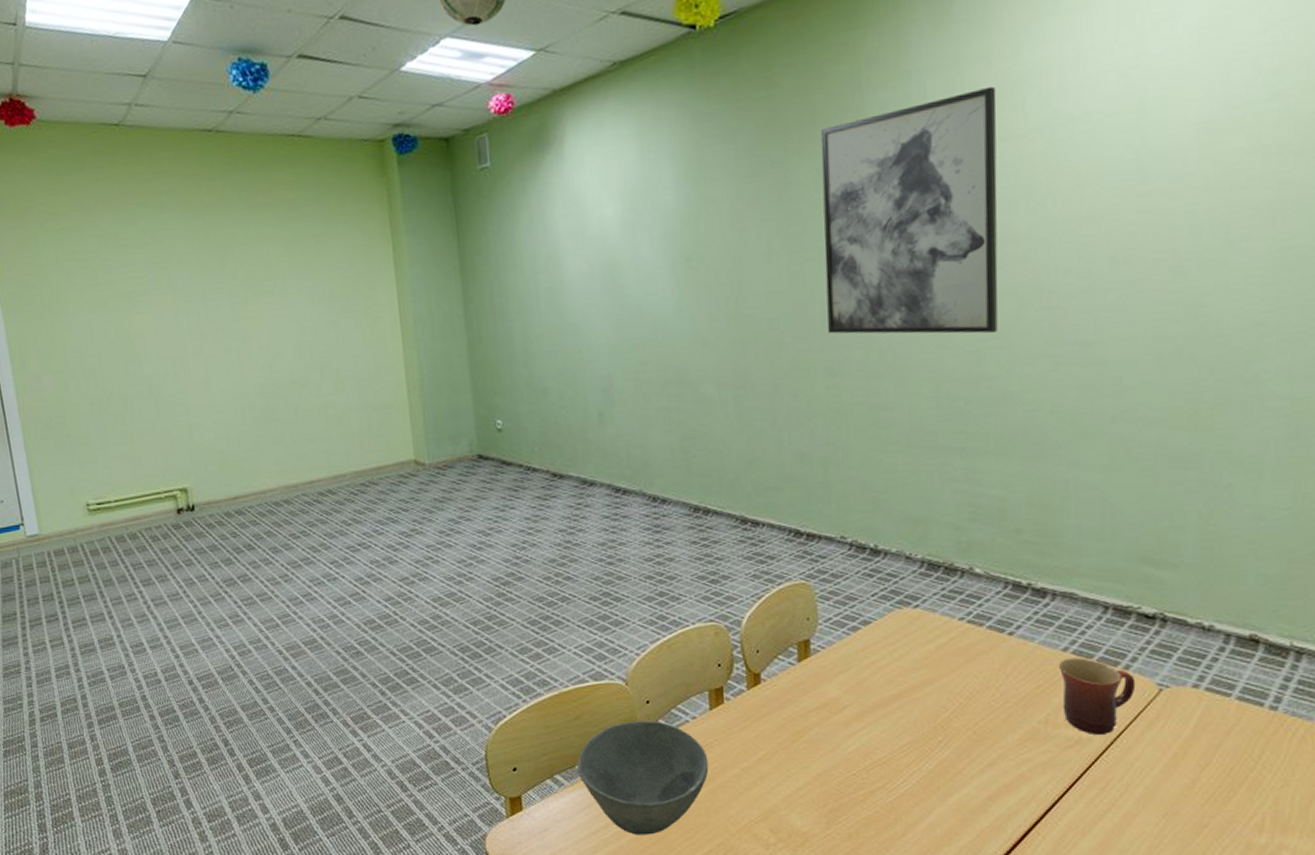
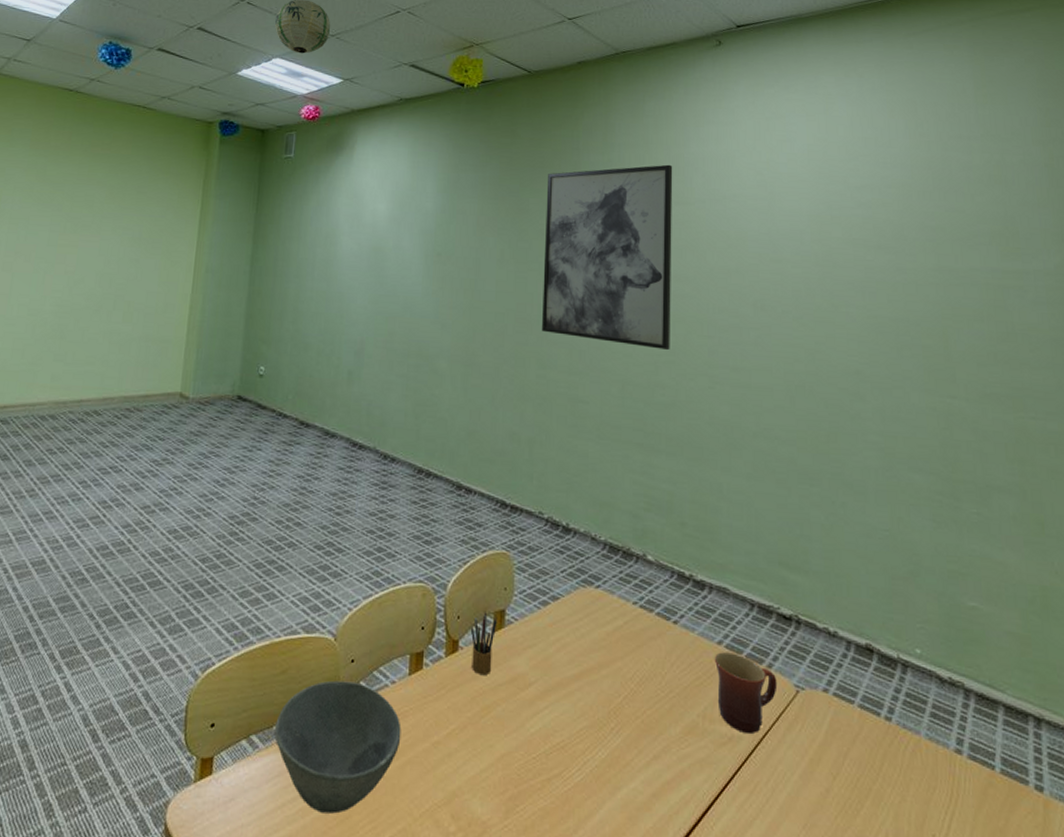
pencil box: none [772,642,802,704] -> present [470,611,498,676]

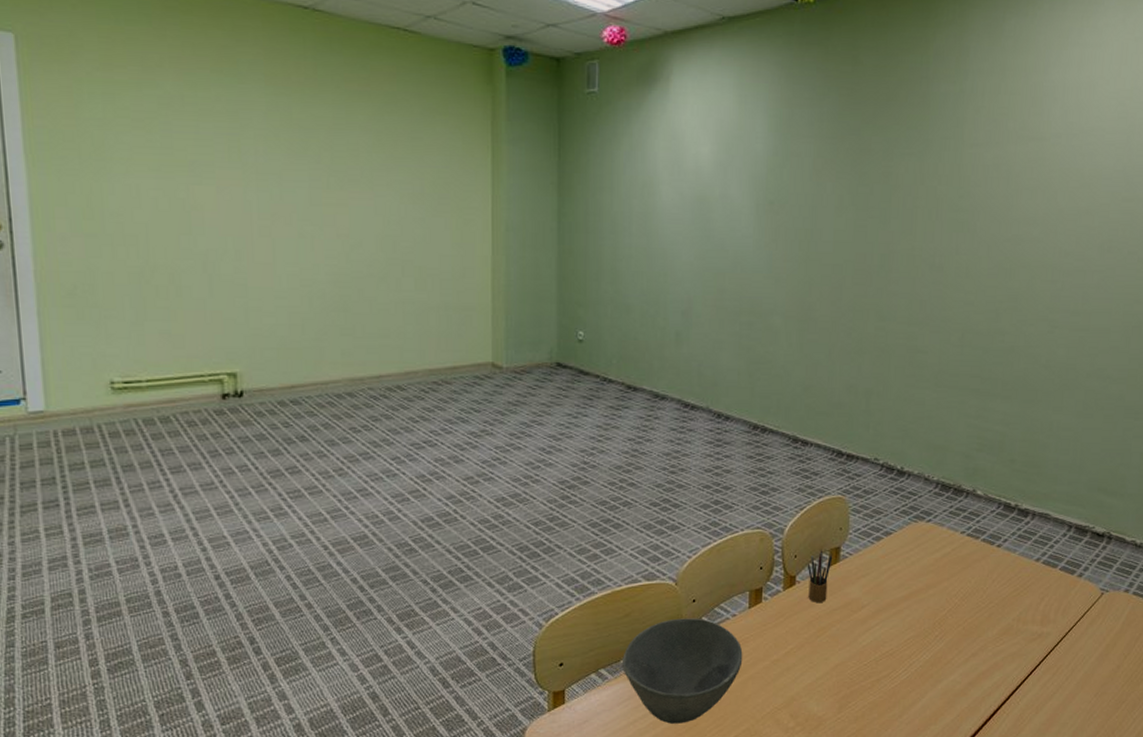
wall art: present [542,164,673,351] -> none [882,94,1030,297]
mug: present [714,652,778,733] -> none [1031,567,1086,630]

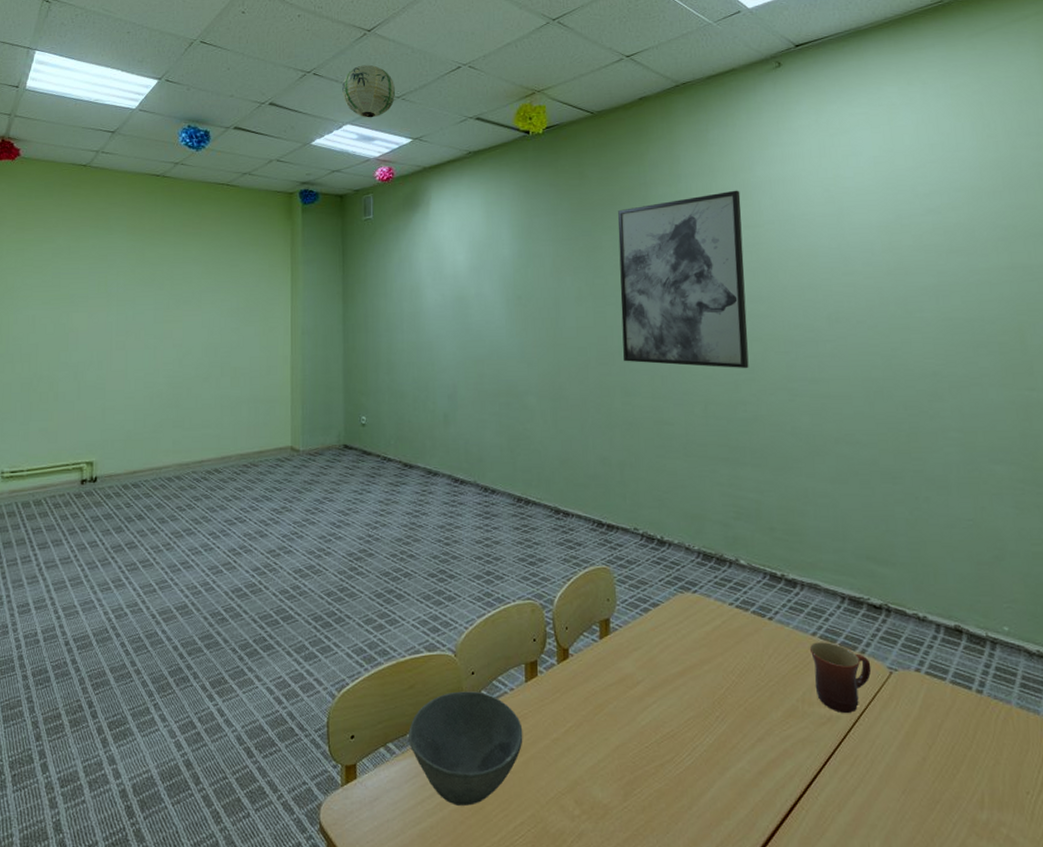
pencil box: present [807,549,833,603] -> none [578,620,603,678]
wall art: none [882,94,1030,297] -> present [618,190,749,369]
mug: none [1031,567,1086,630] -> present [809,642,872,713]

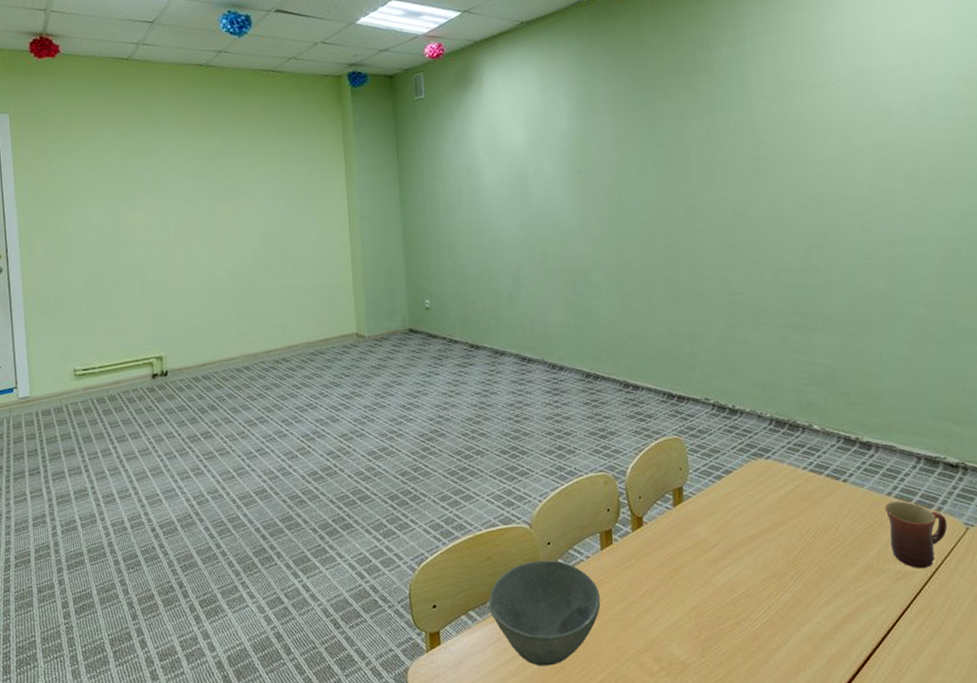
wall art: present [618,190,749,369] -> none [680,47,821,234]

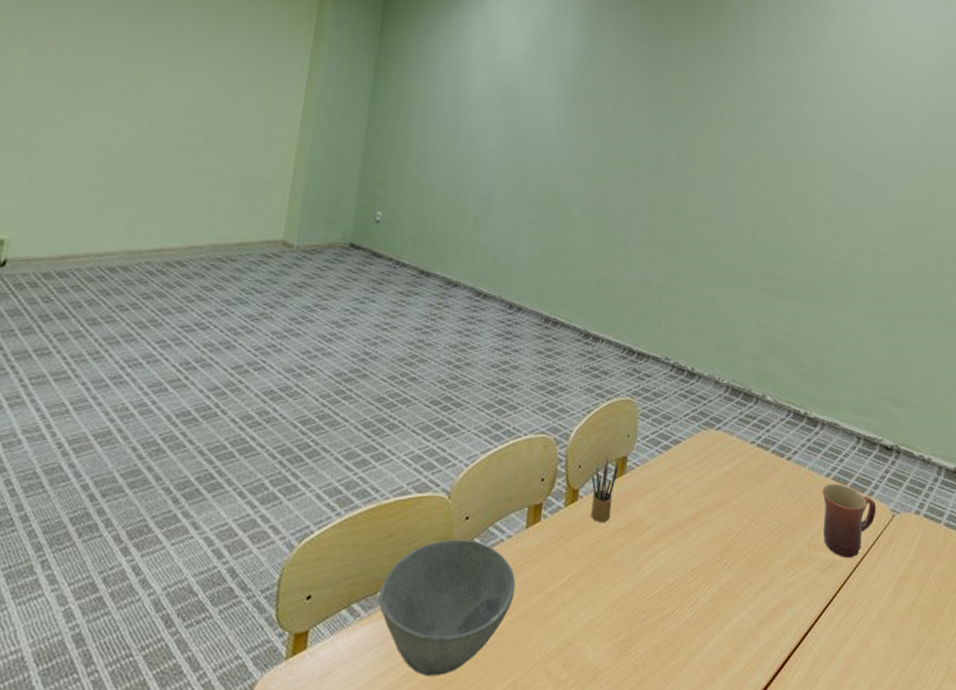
pencil box: none [652,489,677,544] -> present [591,458,619,523]

